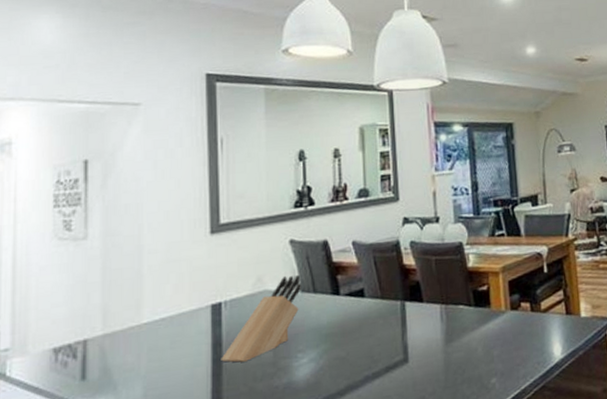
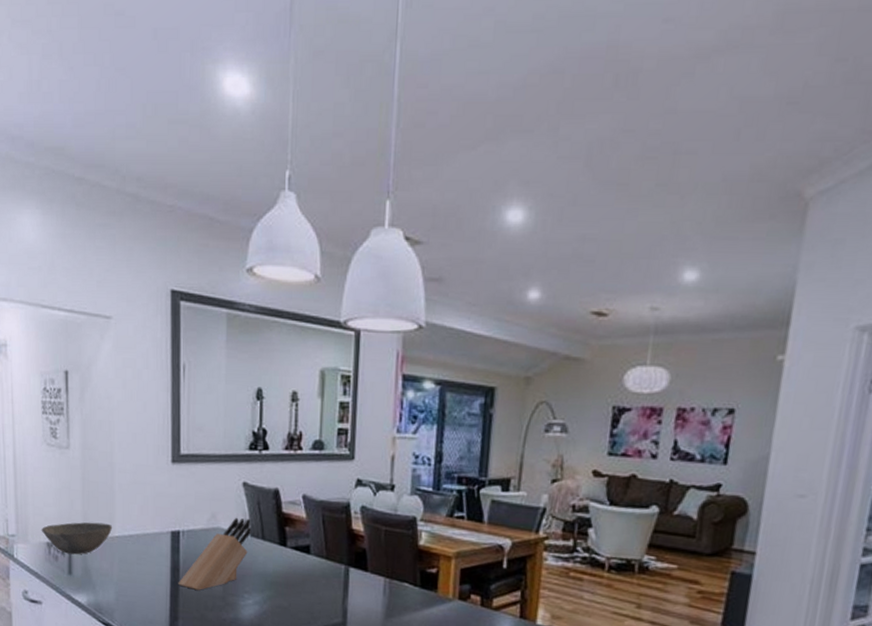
bowl: none [45,311,139,357] -> present [41,522,112,555]

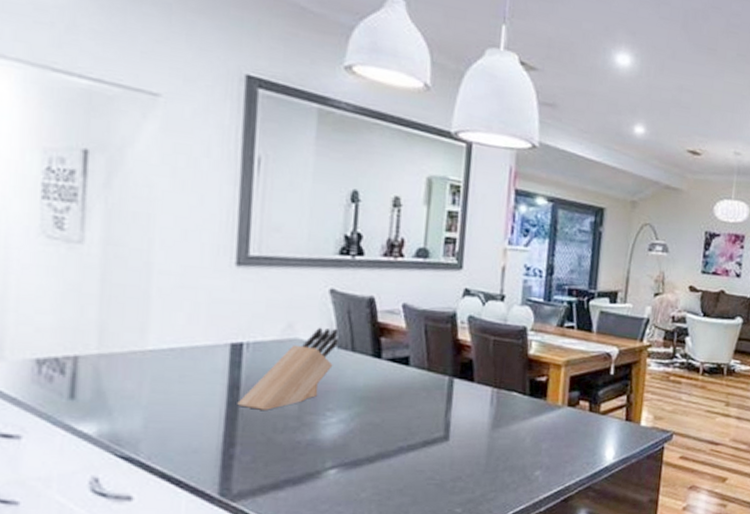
bowl: present [41,522,112,555] -> none [27,333,144,374]

